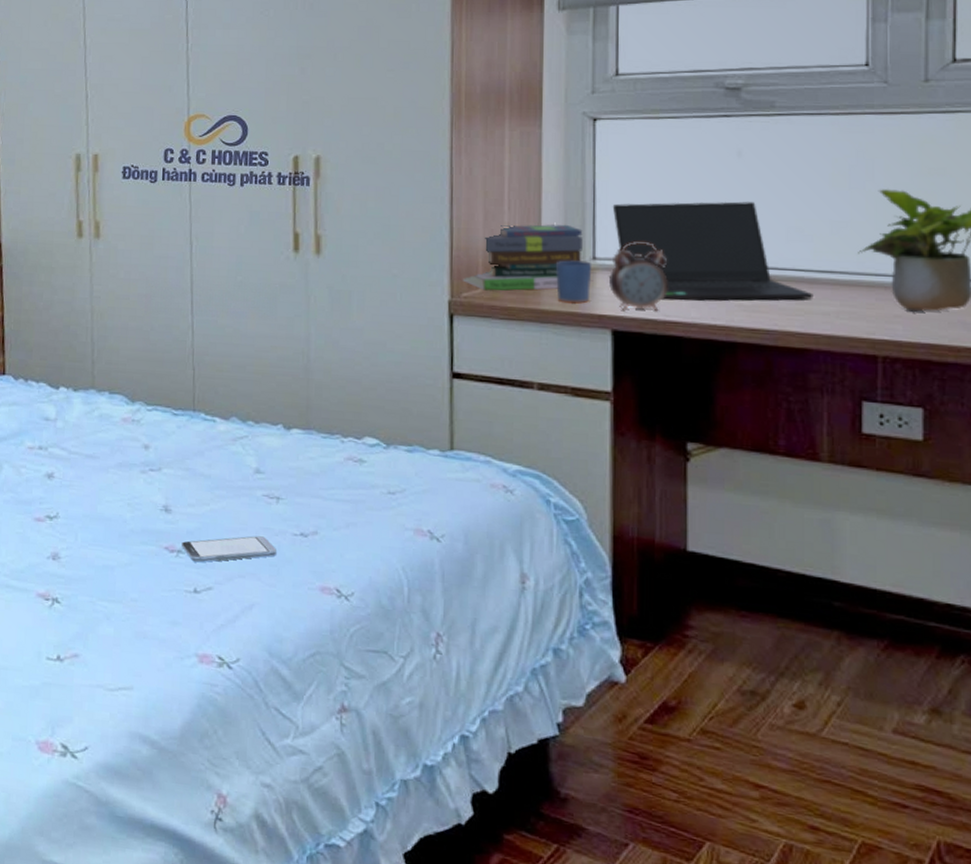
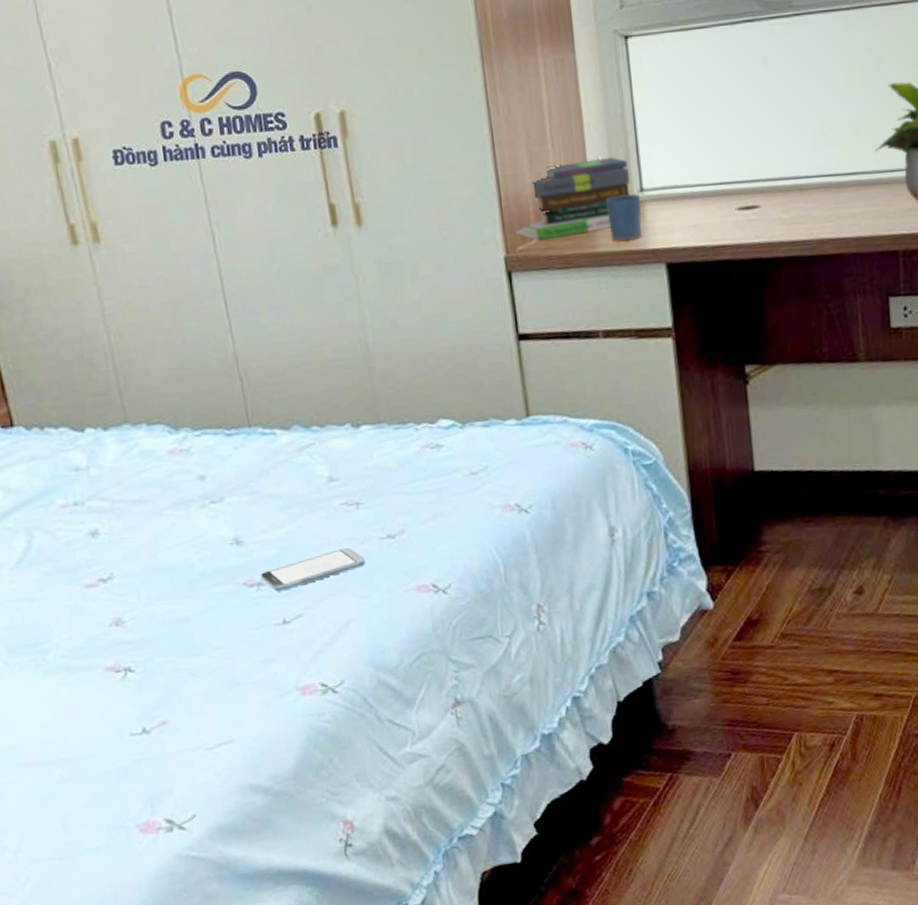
alarm clock: present [609,241,668,312] -> none [658,165,713,242]
laptop: present [612,201,813,300] -> none [653,110,841,225]

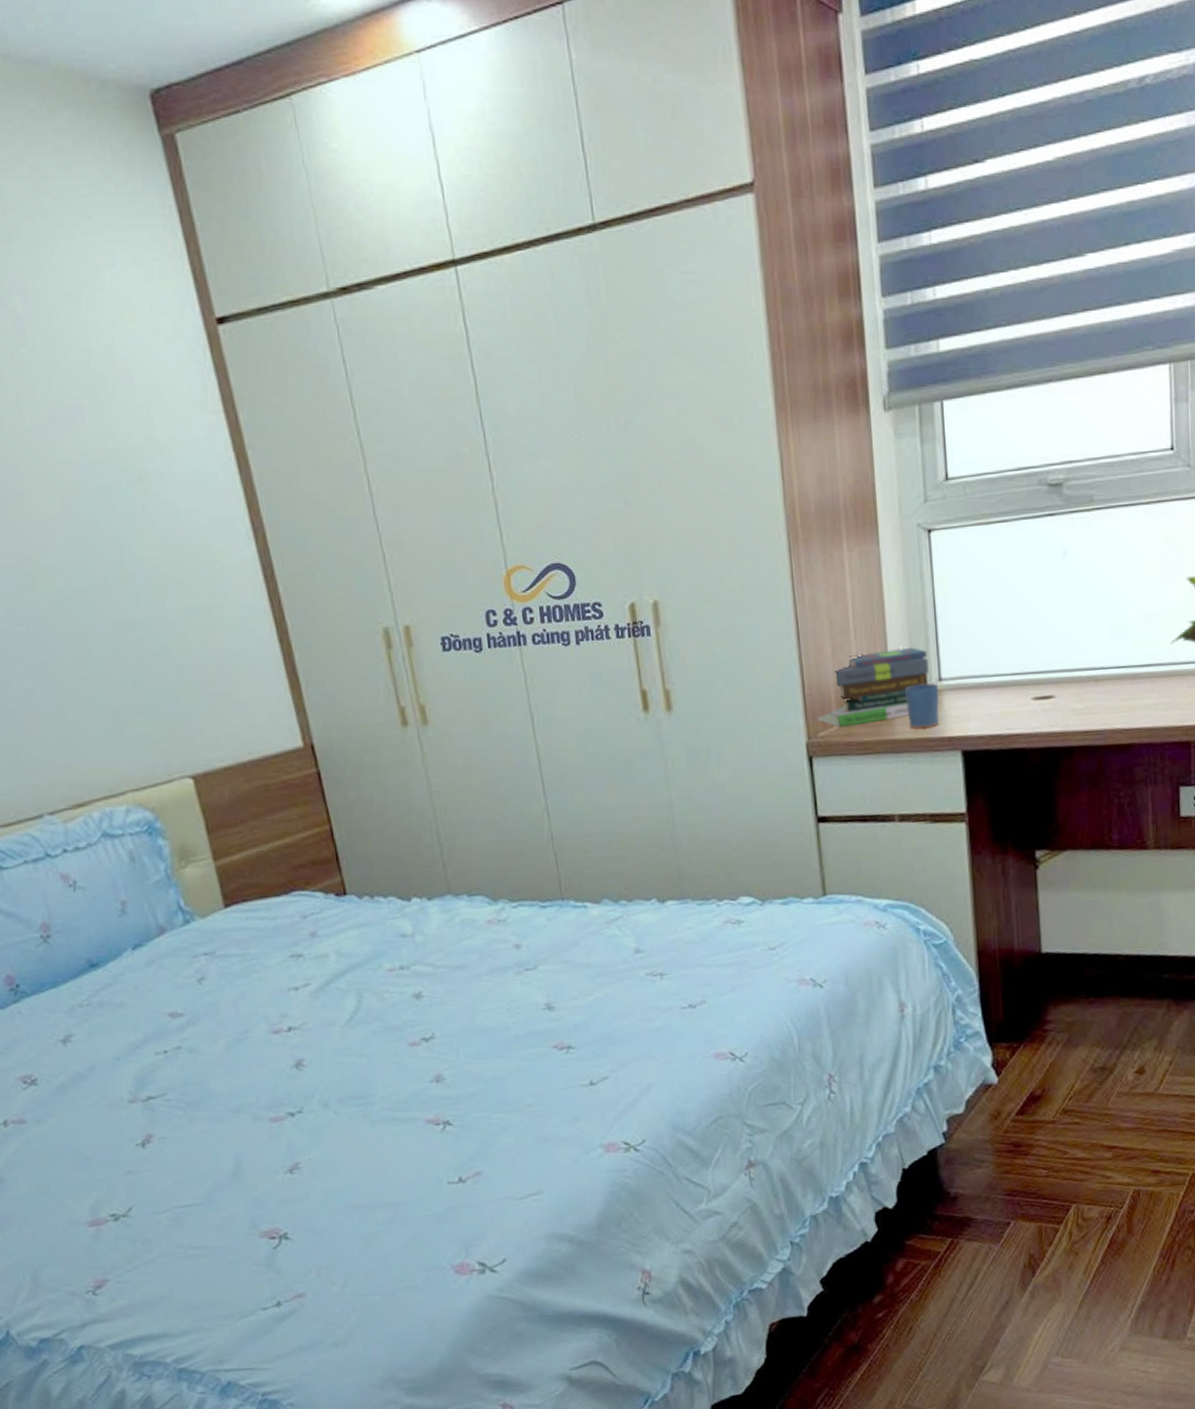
smartphone: present [261,548,365,592] -> none [570,1015,667,1055]

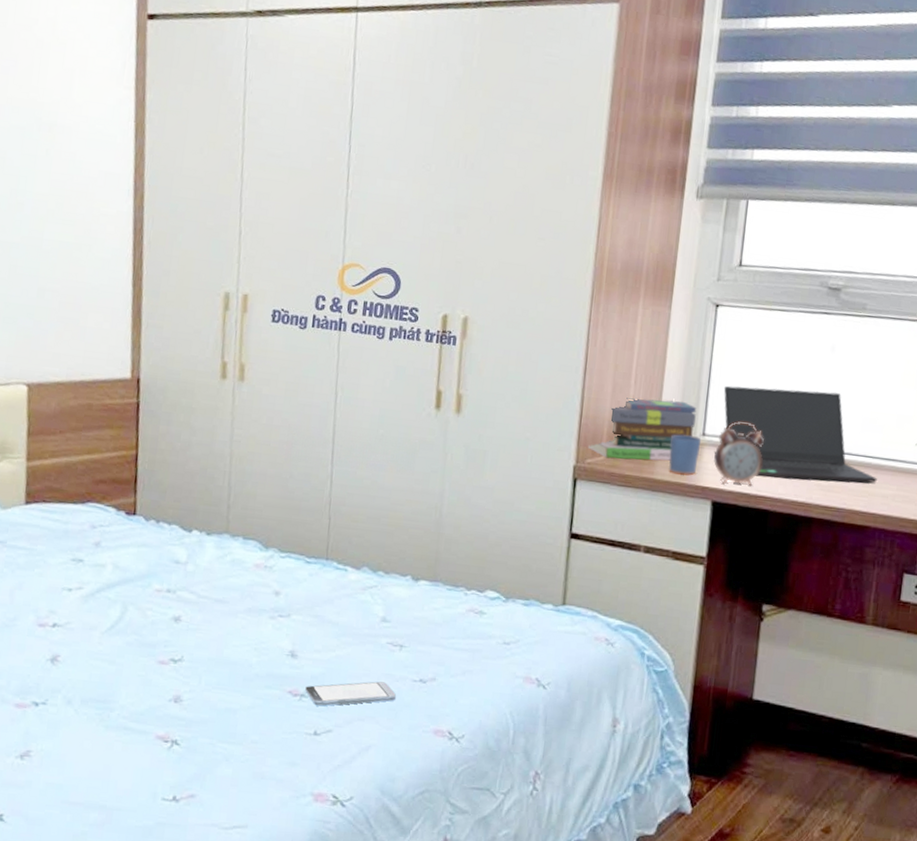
smartphone: none [570,1015,667,1055] -> present [305,681,396,707]
laptop: none [952,603,1136,714] -> present [723,385,877,483]
alarm clock: none [955,655,1009,731] -> present [714,421,765,487]

